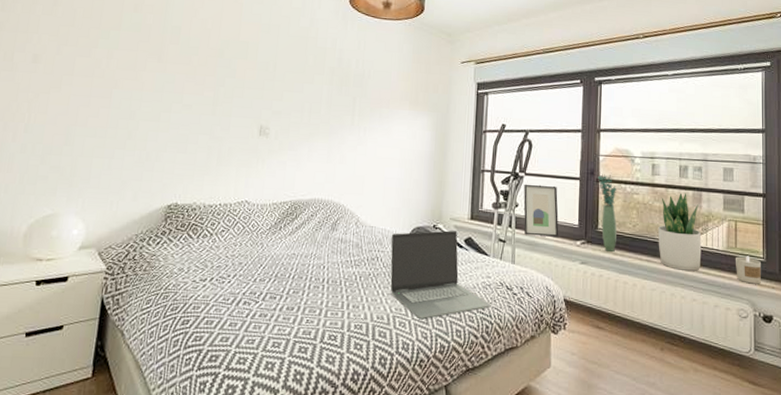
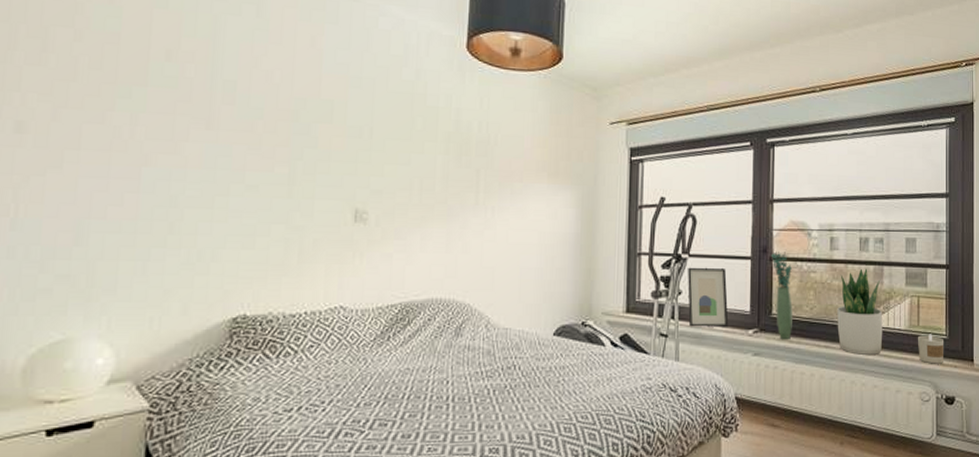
laptop: present [390,230,491,320] -> none [530,327,653,435]

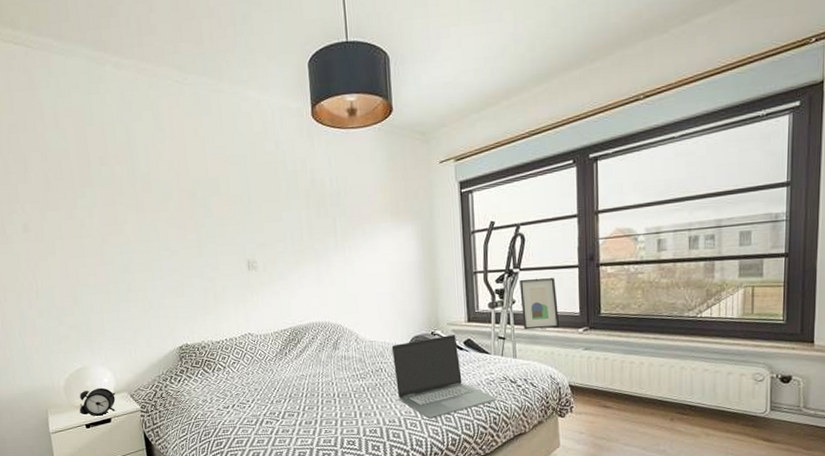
alarm clock: none [39,372,112,417] -> present [79,387,116,416]
laptop: none [530,327,653,435] -> present [391,335,497,419]
vase: present [770,250,793,339] -> none [597,257,621,335]
planter: present [837,268,883,355] -> none [666,265,714,344]
candle: present [918,334,943,364] -> none [752,320,780,348]

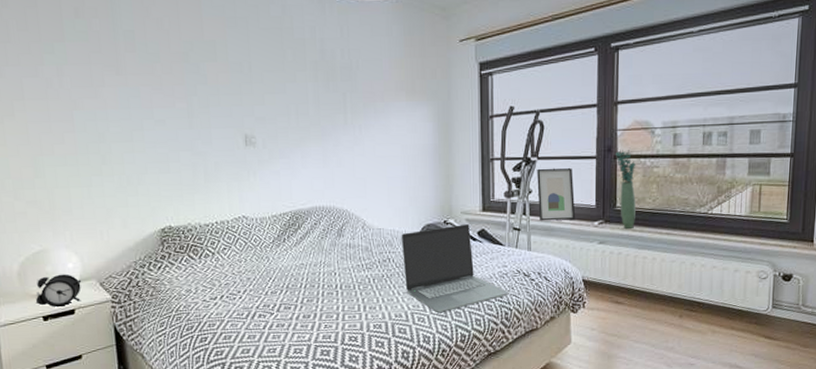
vase: none [597,257,621,335] -> present [615,149,637,229]

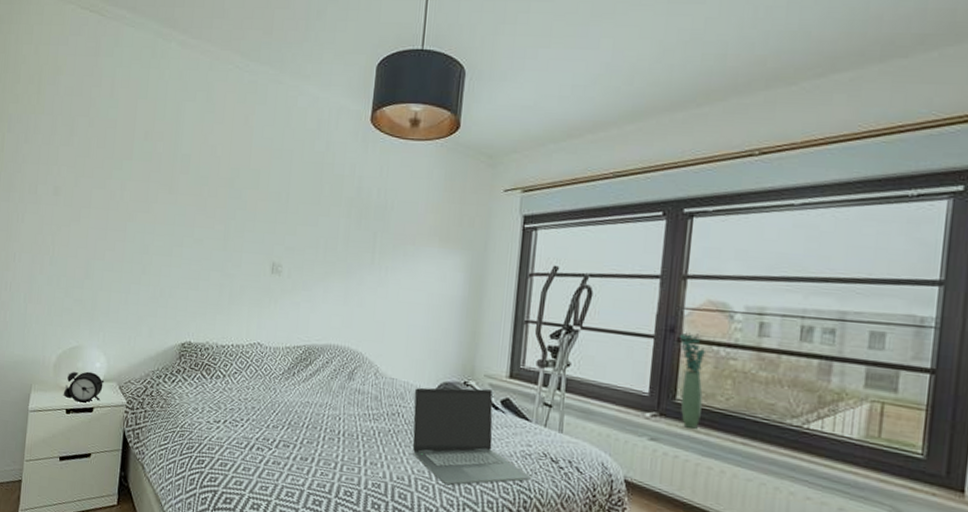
picture frame: present [537,167,576,221] -> none [576,341,624,406]

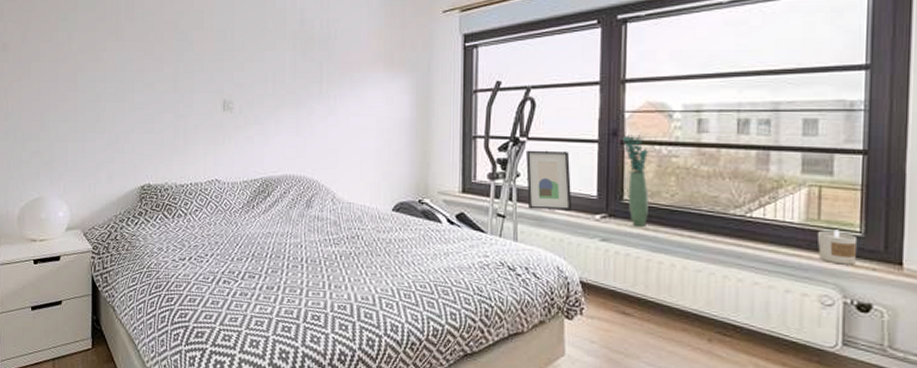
alarm clock: present [63,371,105,403] -> none [29,221,69,252]
laptop: present [412,387,531,486] -> none [371,205,490,301]
picture frame: none [576,341,624,406] -> present [526,150,572,211]
candle: none [876,449,917,488] -> present [818,229,856,265]

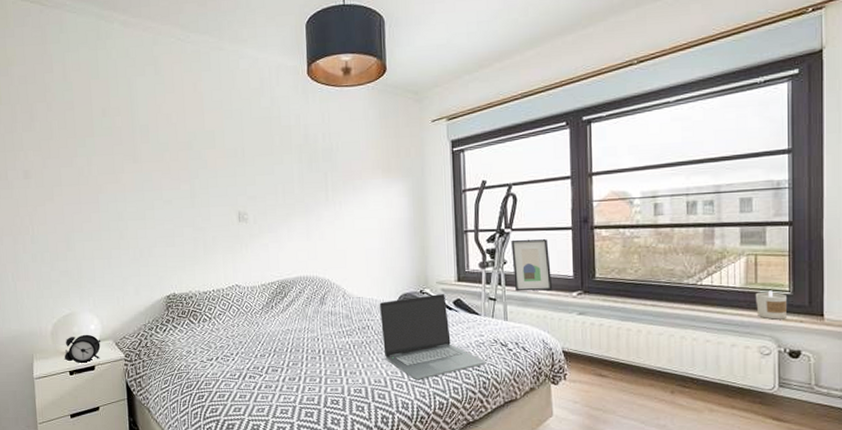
alarm clock: none [29,221,69,252] -> present [64,334,101,363]
laptop: none [371,205,490,301] -> present [379,294,487,381]
vase: present [621,133,649,226] -> none [591,220,617,300]

